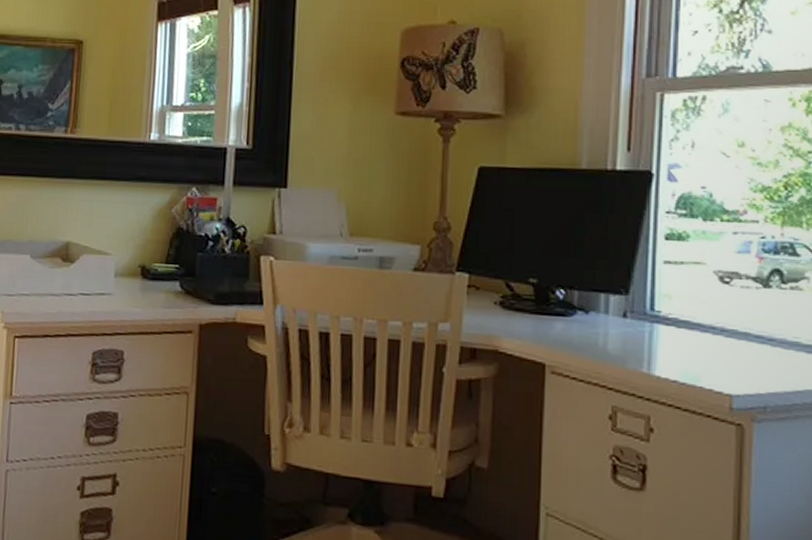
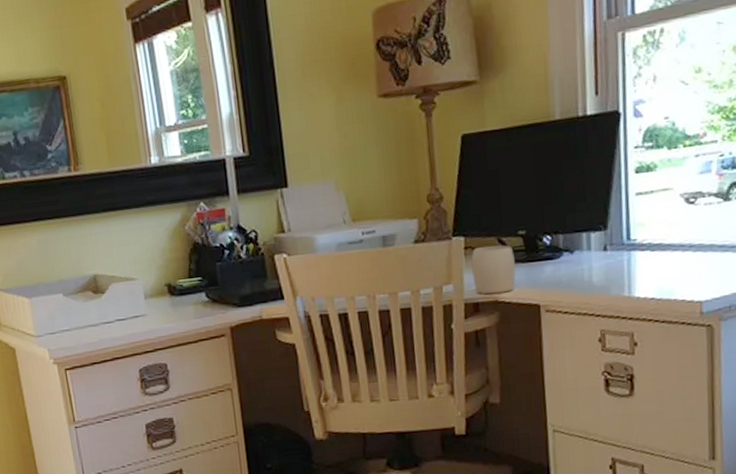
mug: none [473,288,523,343] -> present [471,245,516,295]

